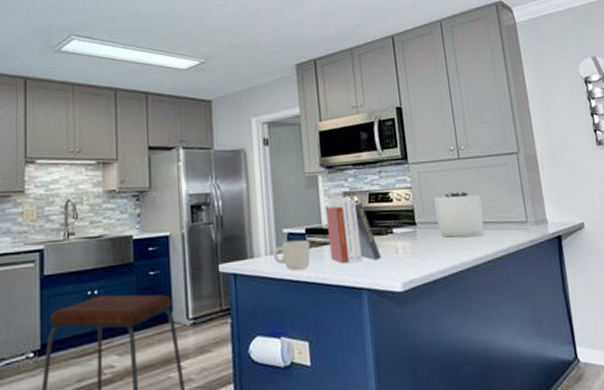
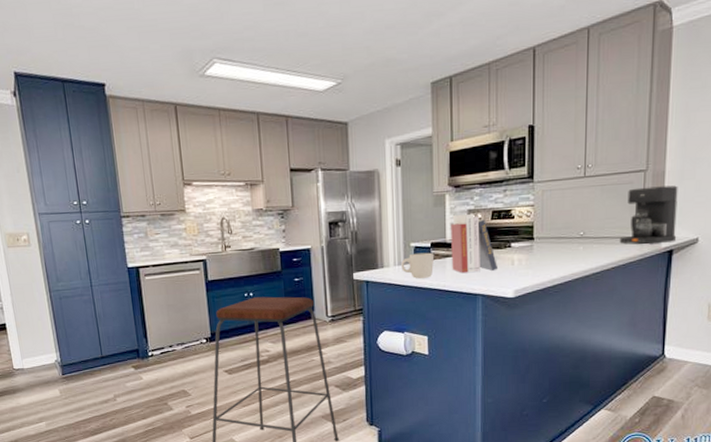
planter: present [433,191,485,238] -> none [553,209,601,251]
coffee maker: none [504,168,563,230] -> present [619,185,678,245]

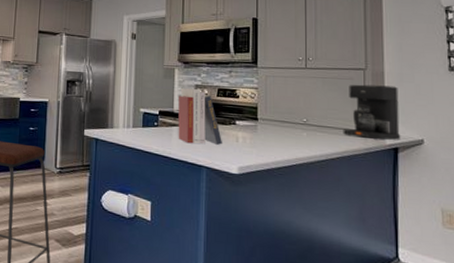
mug: present [401,252,435,280] -> none [130,118,162,145]

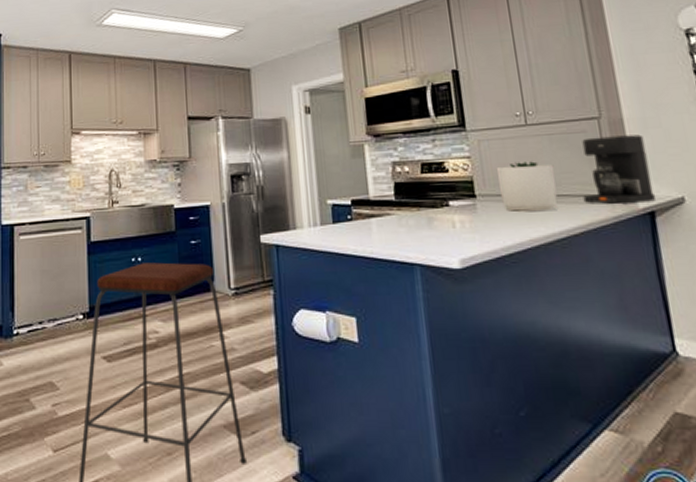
books: present [178,88,223,145] -> none [373,166,437,237]
planter: none [277,96,324,138] -> present [496,161,558,212]

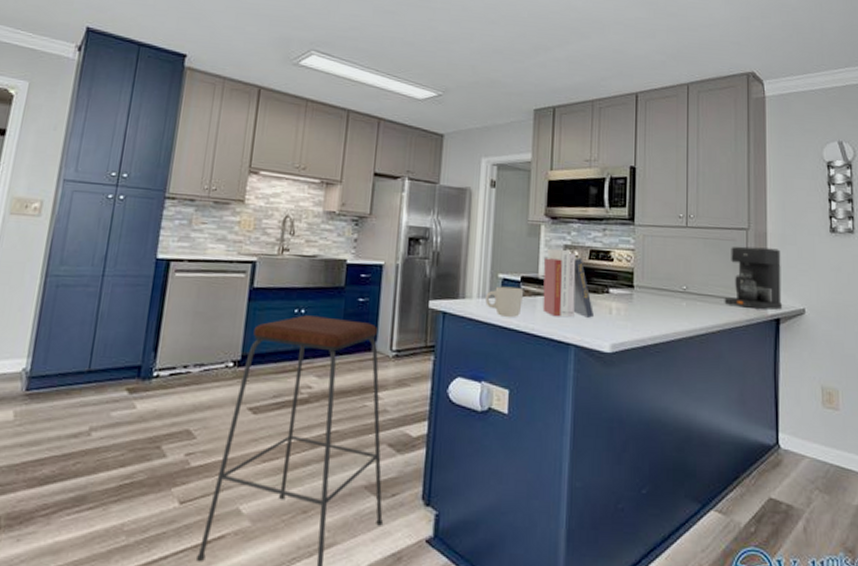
mug: none [317,211,357,244] -> present [485,286,524,319]
books: none [373,166,437,237] -> present [542,248,595,318]
planter: present [496,161,558,212] -> none [655,260,704,308]

